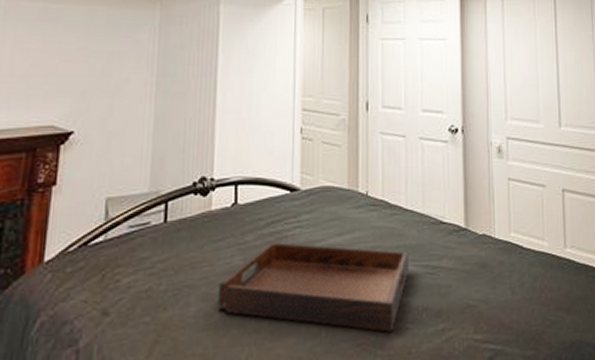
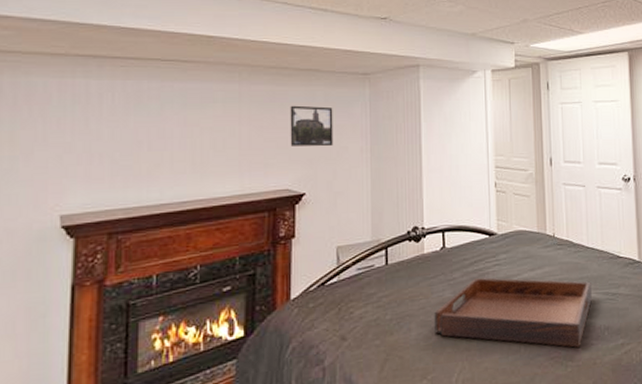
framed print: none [60,26,116,77] -> present [290,105,334,147]

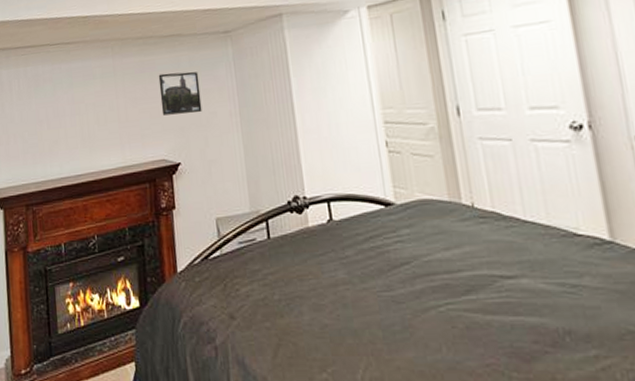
serving tray: present [434,277,592,348] -> none [327,256,540,354]

